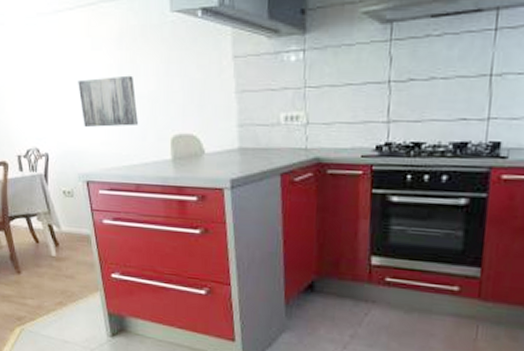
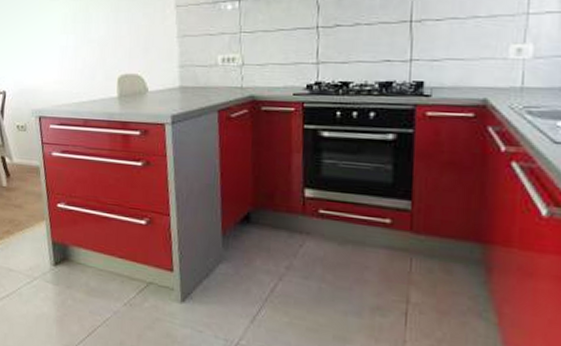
wall art: present [78,75,139,127] -> none [36,22,89,68]

